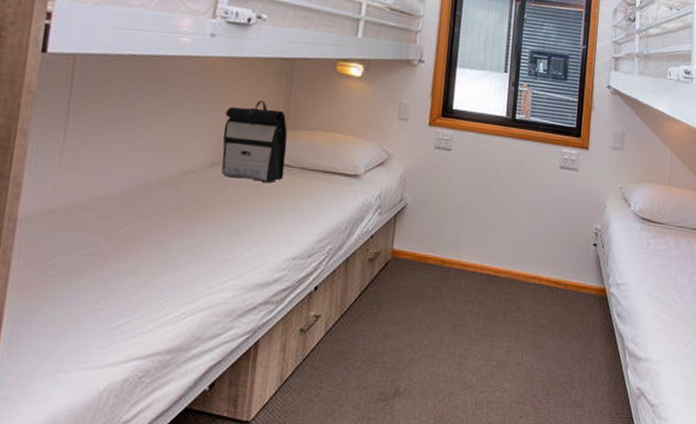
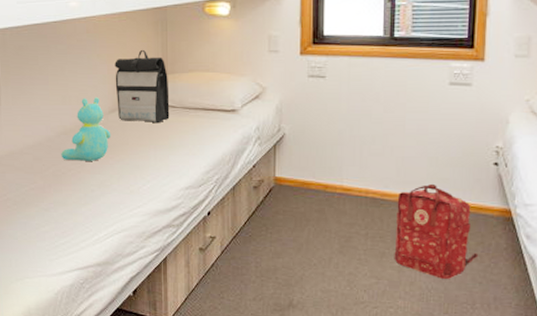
teddy bear: none [139,146,210,222] -> present [61,96,111,161]
backpack: none [503,261,578,358] -> present [394,183,479,279]

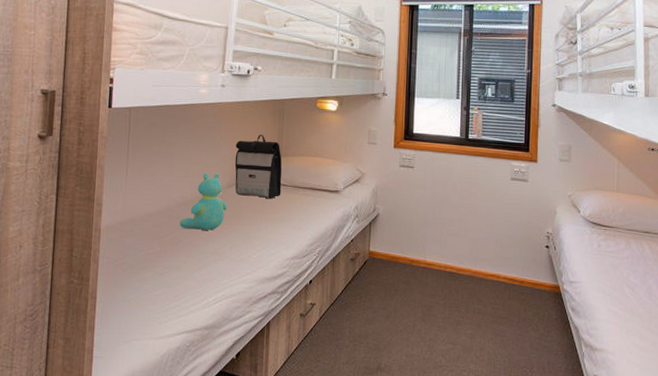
backpack: present [394,183,479,279] -> none [467,261,535,345]

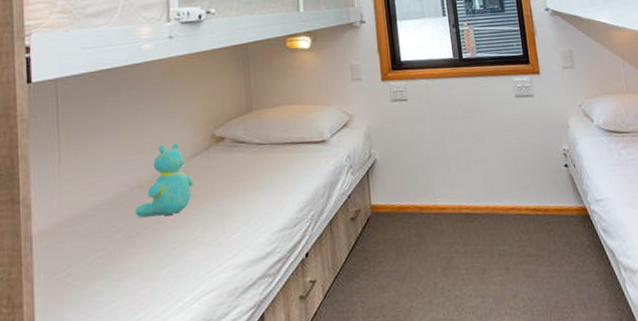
backpack: present [234,134,282,198] -> none [195,87,258,165]

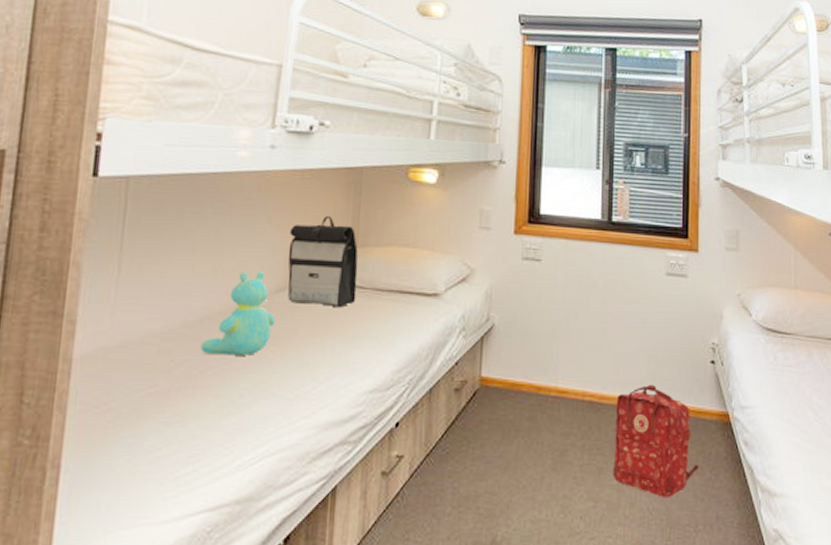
backpack: none [195,87,258,165] -> present [288,215,358,306]
backpack: none [488,191,568,287] -> present [612,384,700,497]

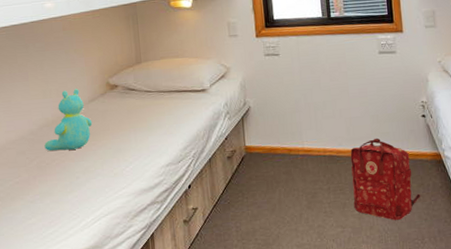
backpack: present [288,215,358,306] -> none [91,42,146,109]

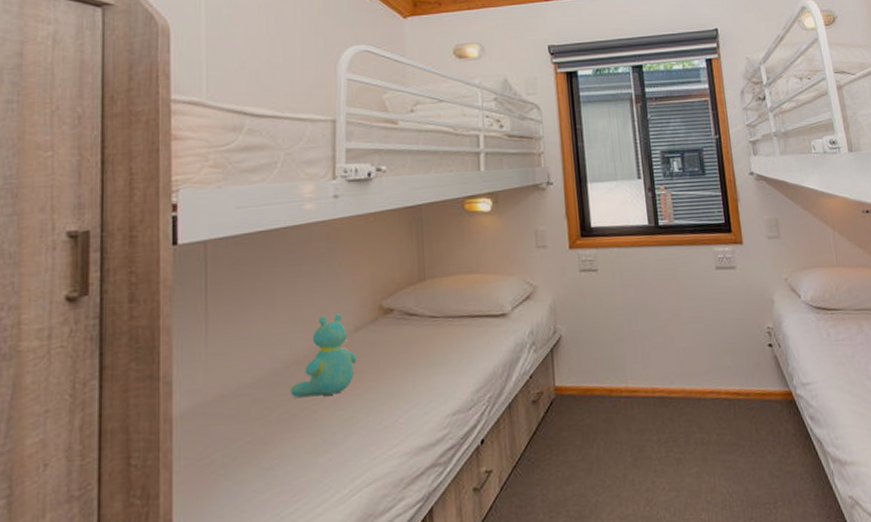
backpack: present [350,138,421,220] -> none [684,373,771,479]

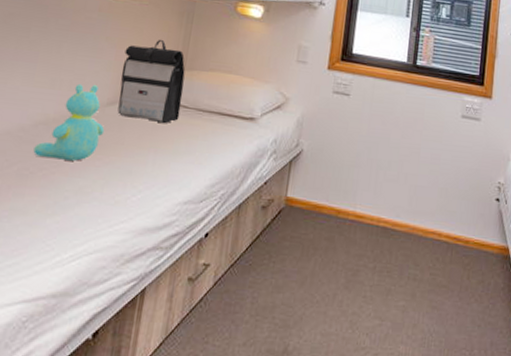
backpack: none [361,253,430,340] -> present [117,39,186,123]

